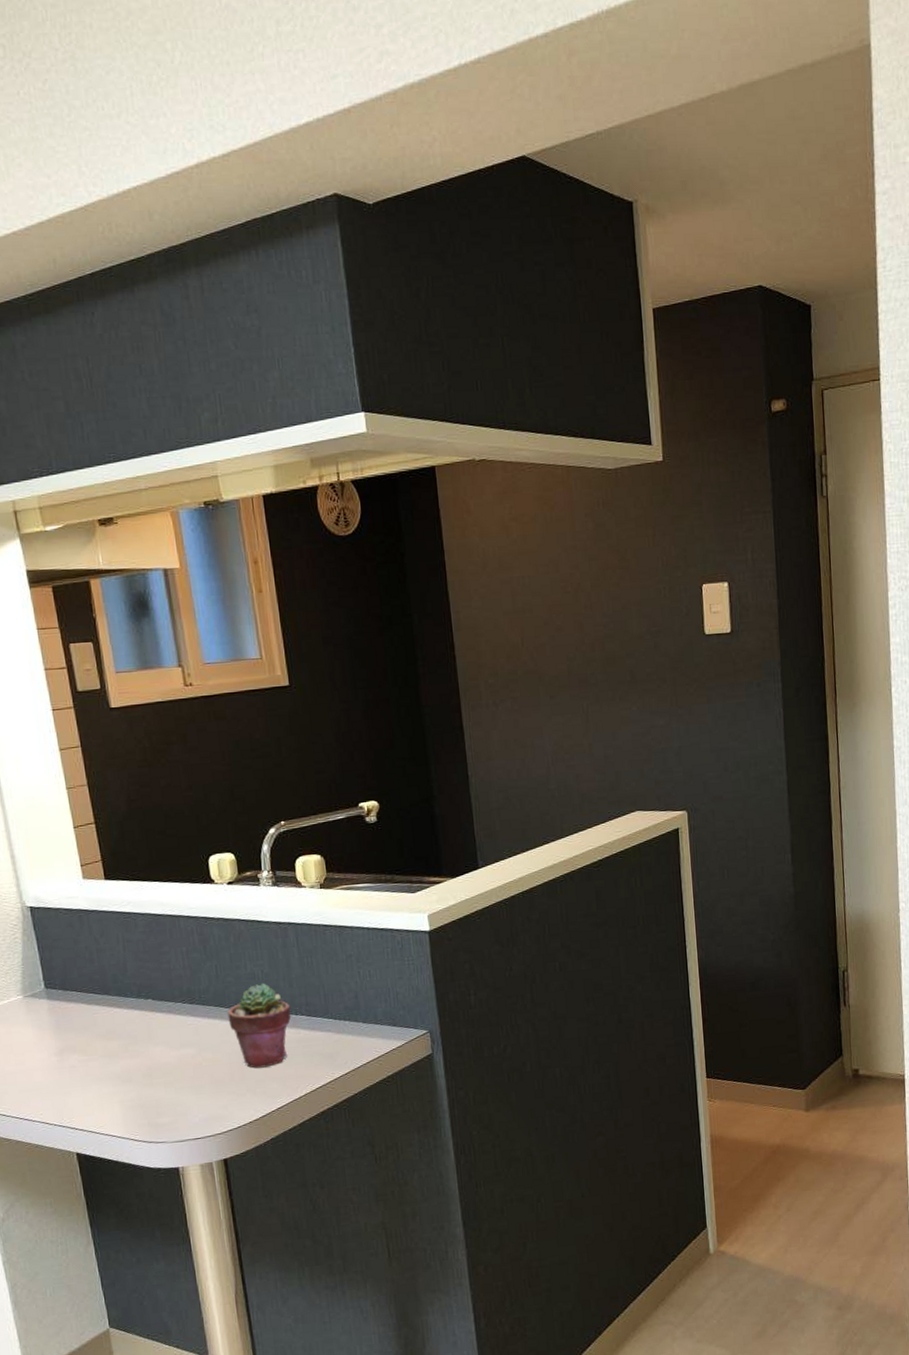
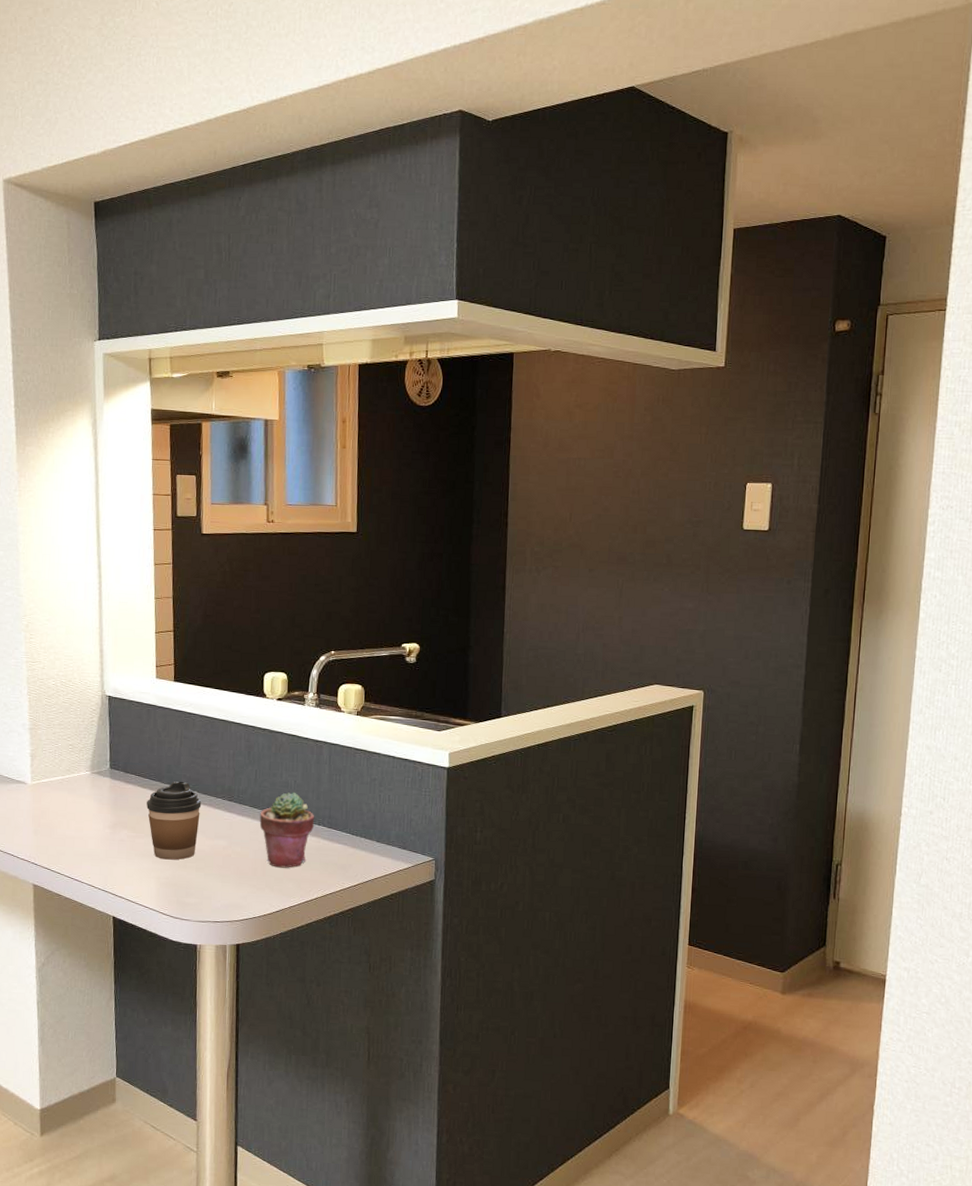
coffee cup: none [95,990,161,1081] -> present [146,781,202,860]

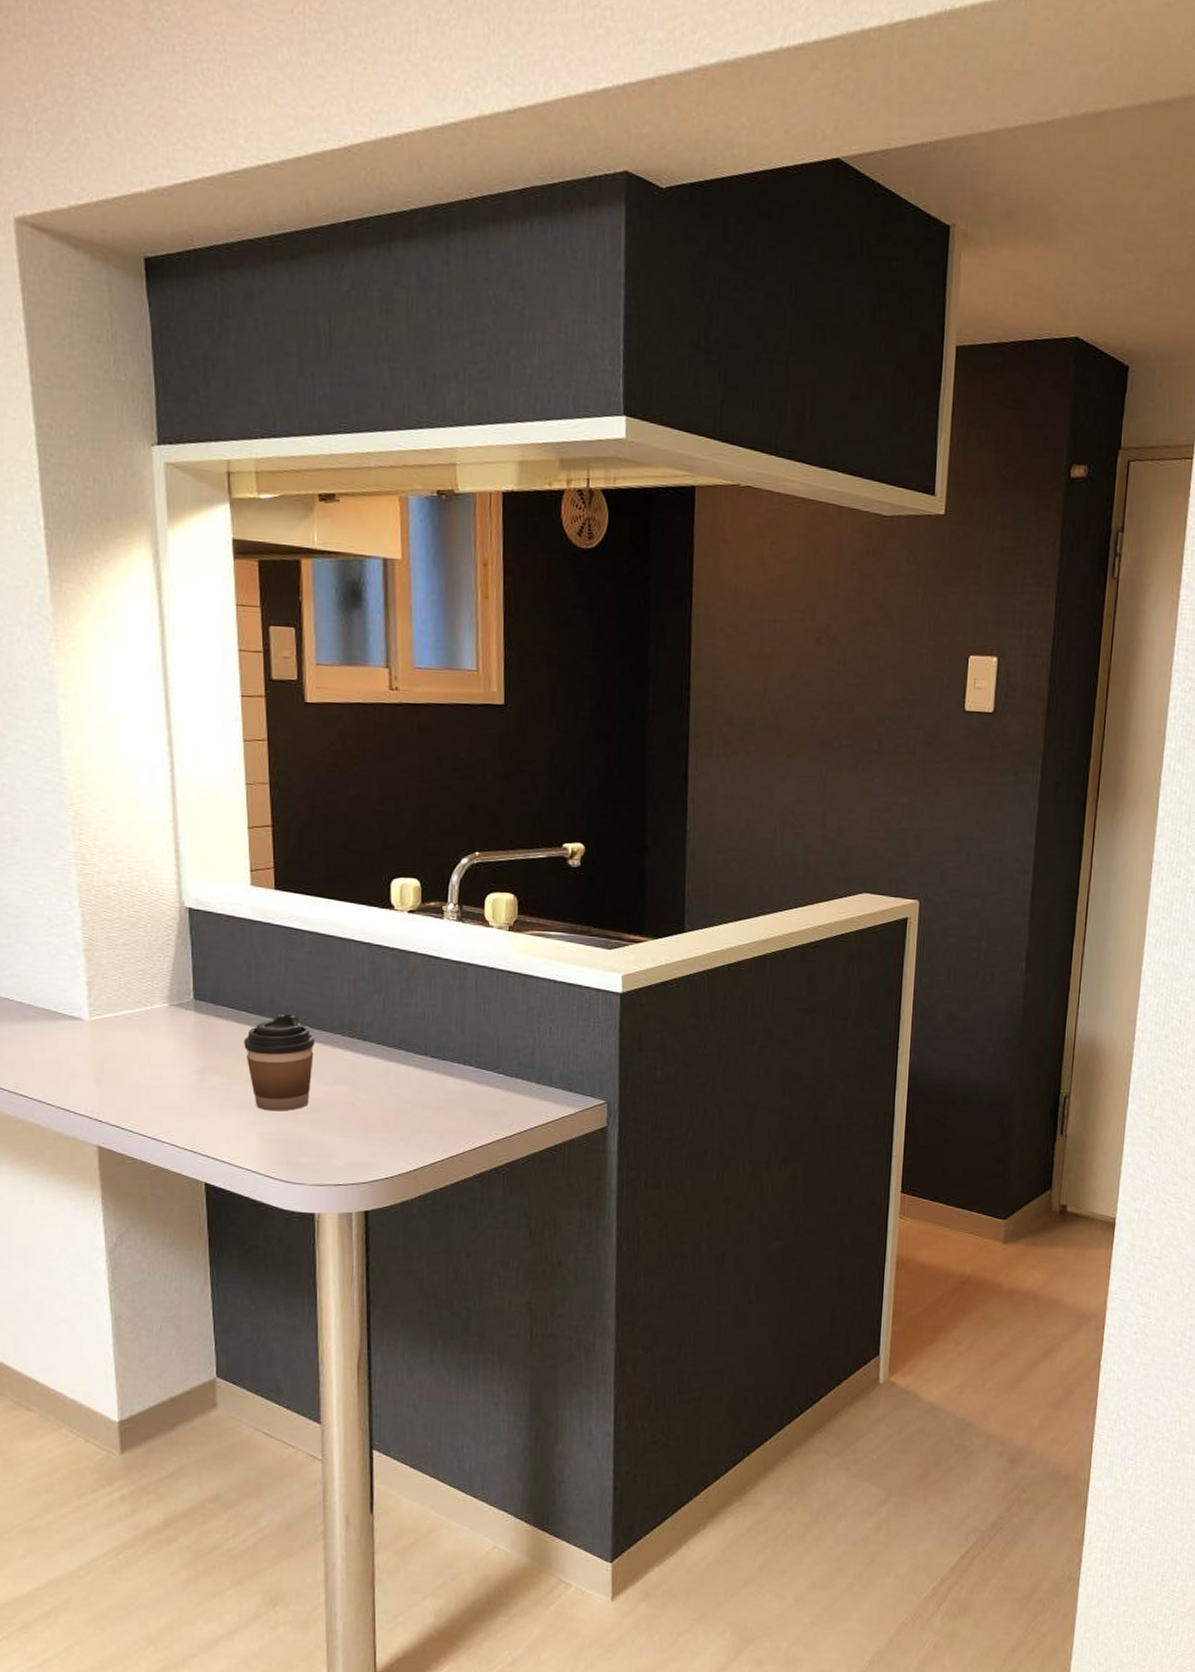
potted succulent: present [259,792,315,868] -> none [390,1025,459,1118]

